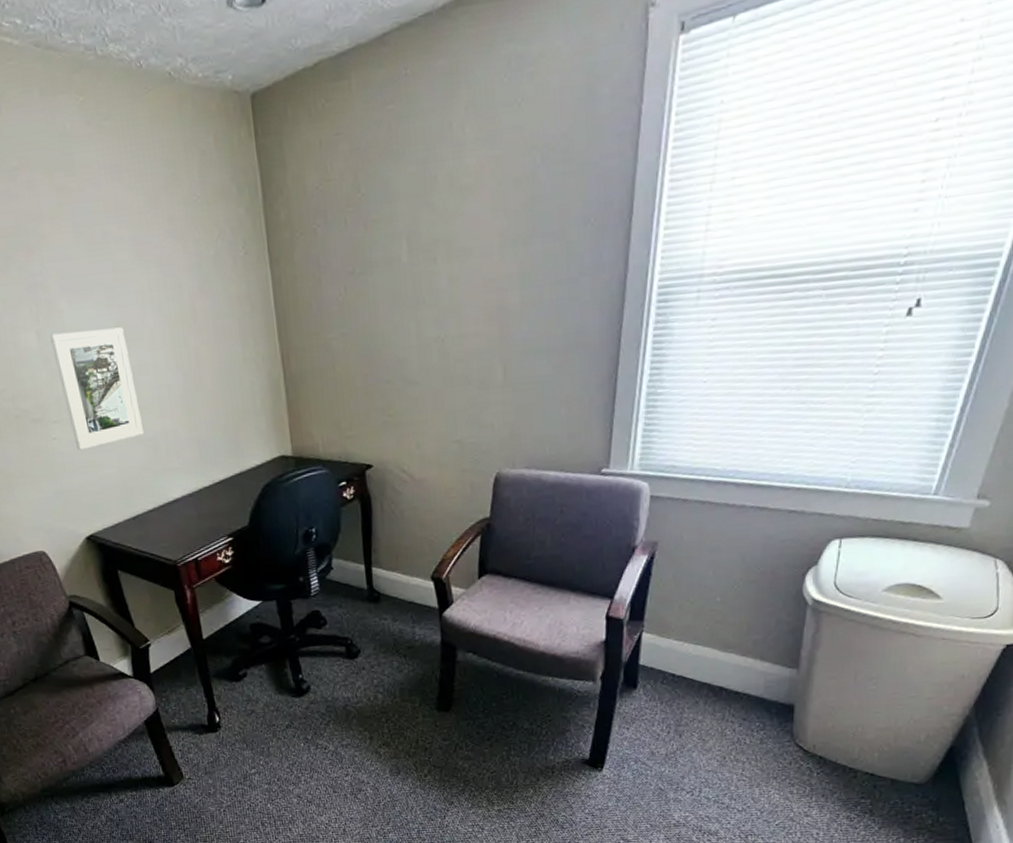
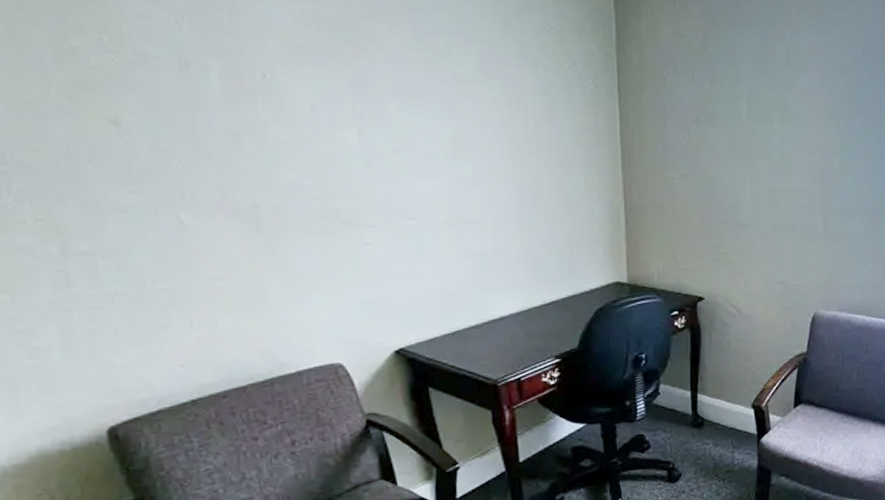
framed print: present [50,327,144,450] -> none [374,135,472,258]

